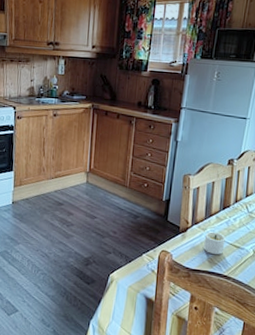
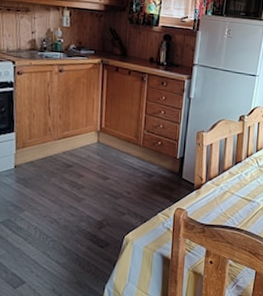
candle: present [203,231,226,255] -> none [217,187,238,209]

